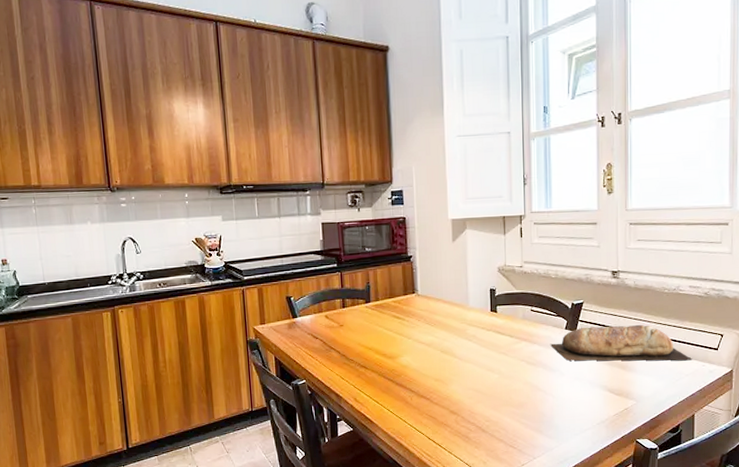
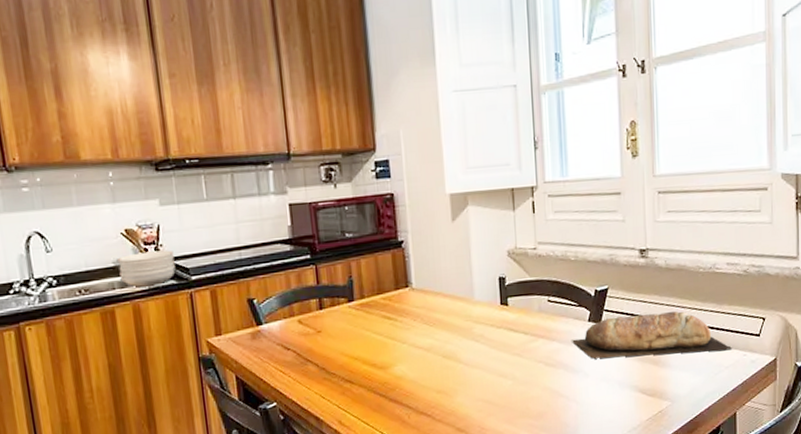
bowl: none [189,255,232,284] -> present [117,250,176,288]

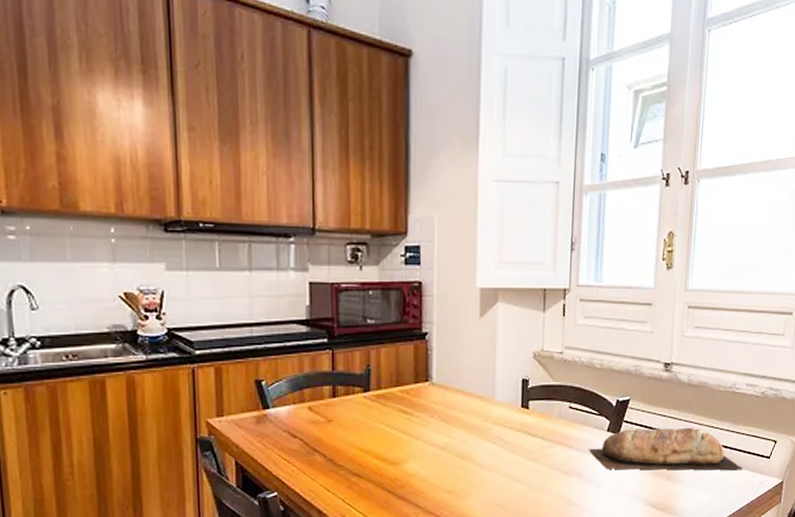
bowl: present [117,250,176,288] -> none [113,319,178,359]

